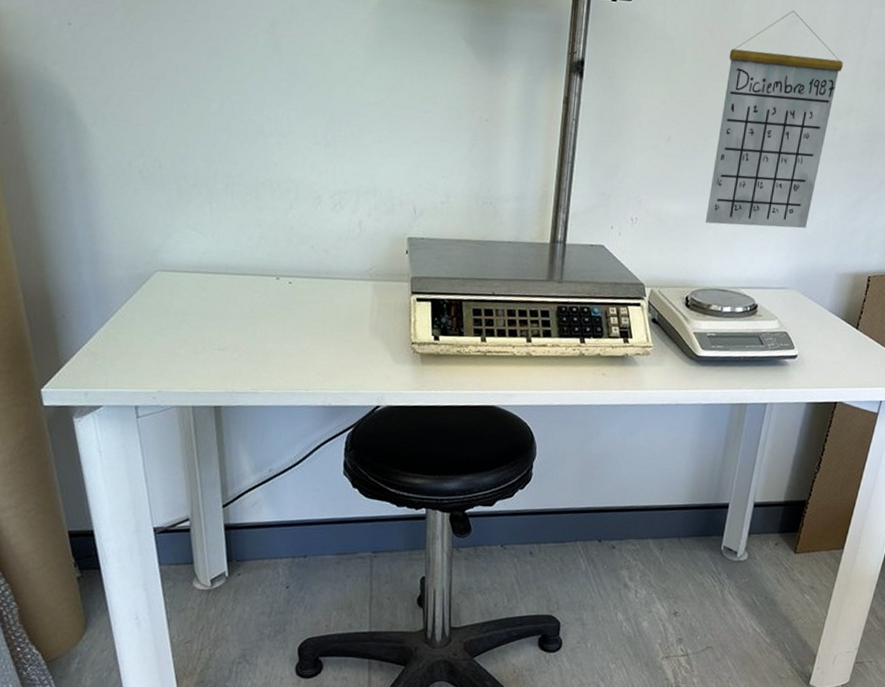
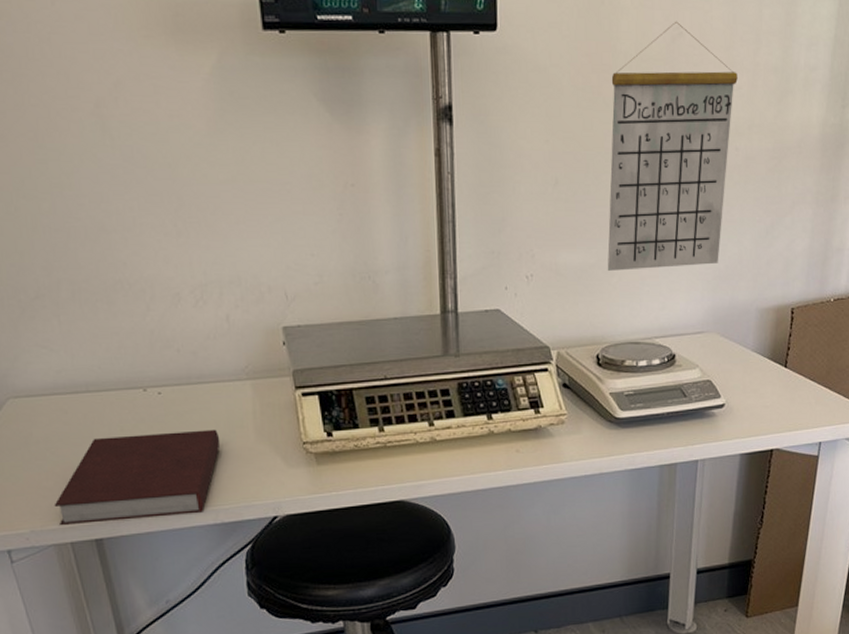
notebook: none [182,315,338,395] -> present [54,429,221,526]

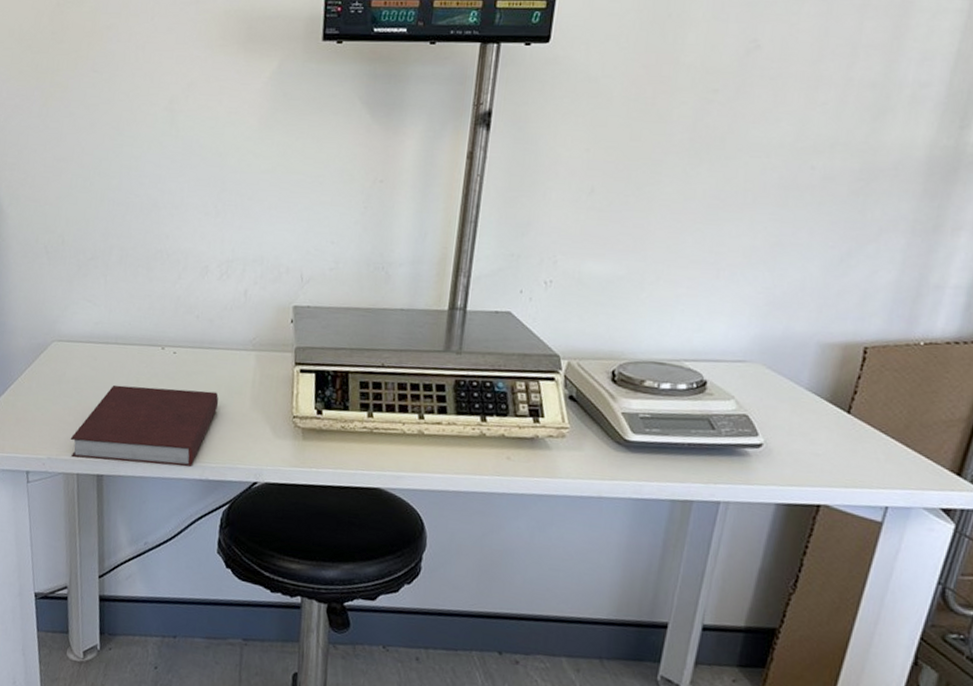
calendar: present [607,21,738,271] -> none [637,34,824,289]

